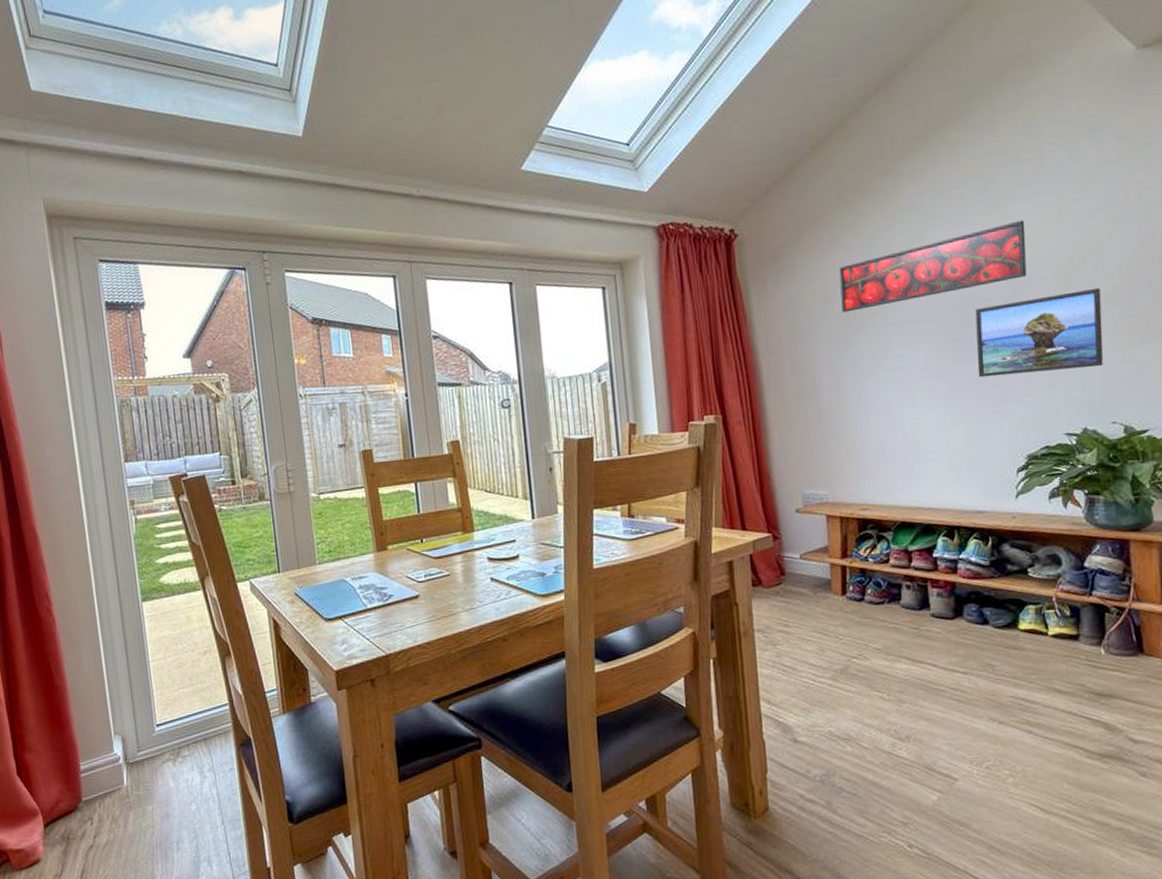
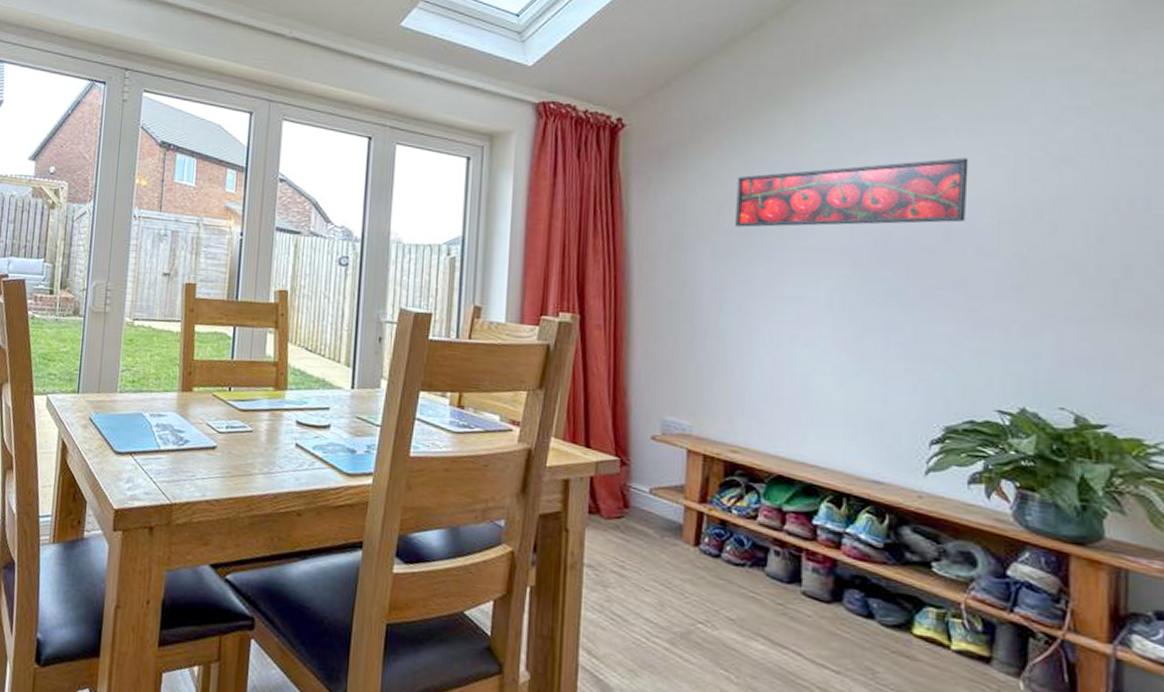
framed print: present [975,287,1104,378] -> none [892,247,1057,340]

